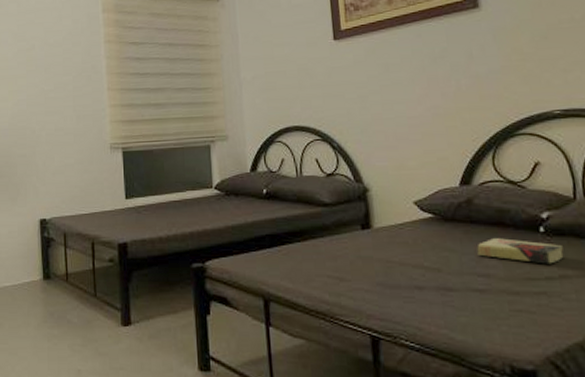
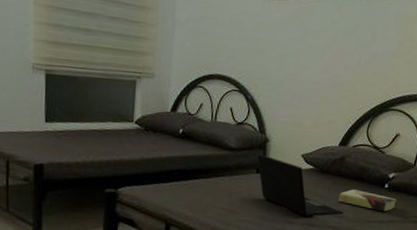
laptop: none [358,207,490,279] -> present [257,154,343,217]

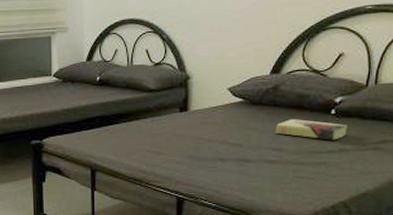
laptop: present [257,154,343,217] -> none [179,92,283,152]

